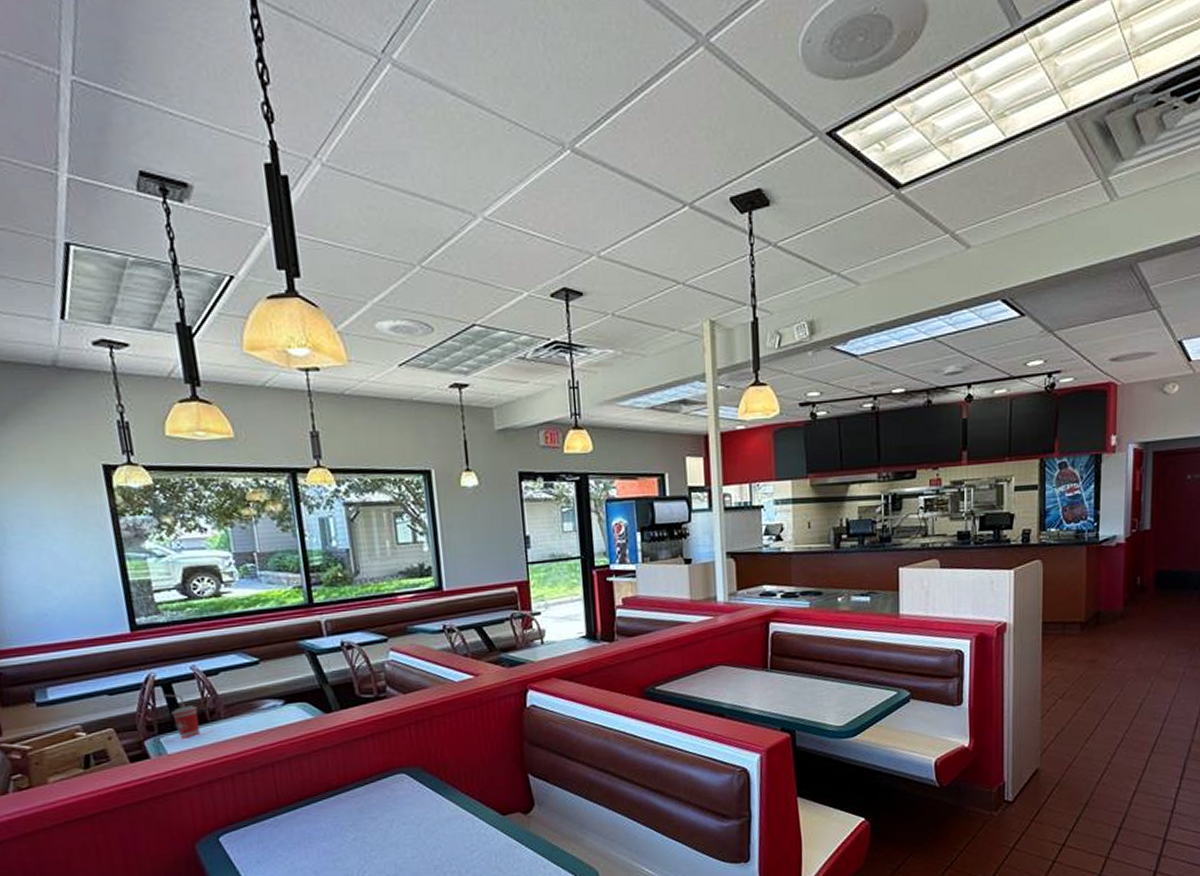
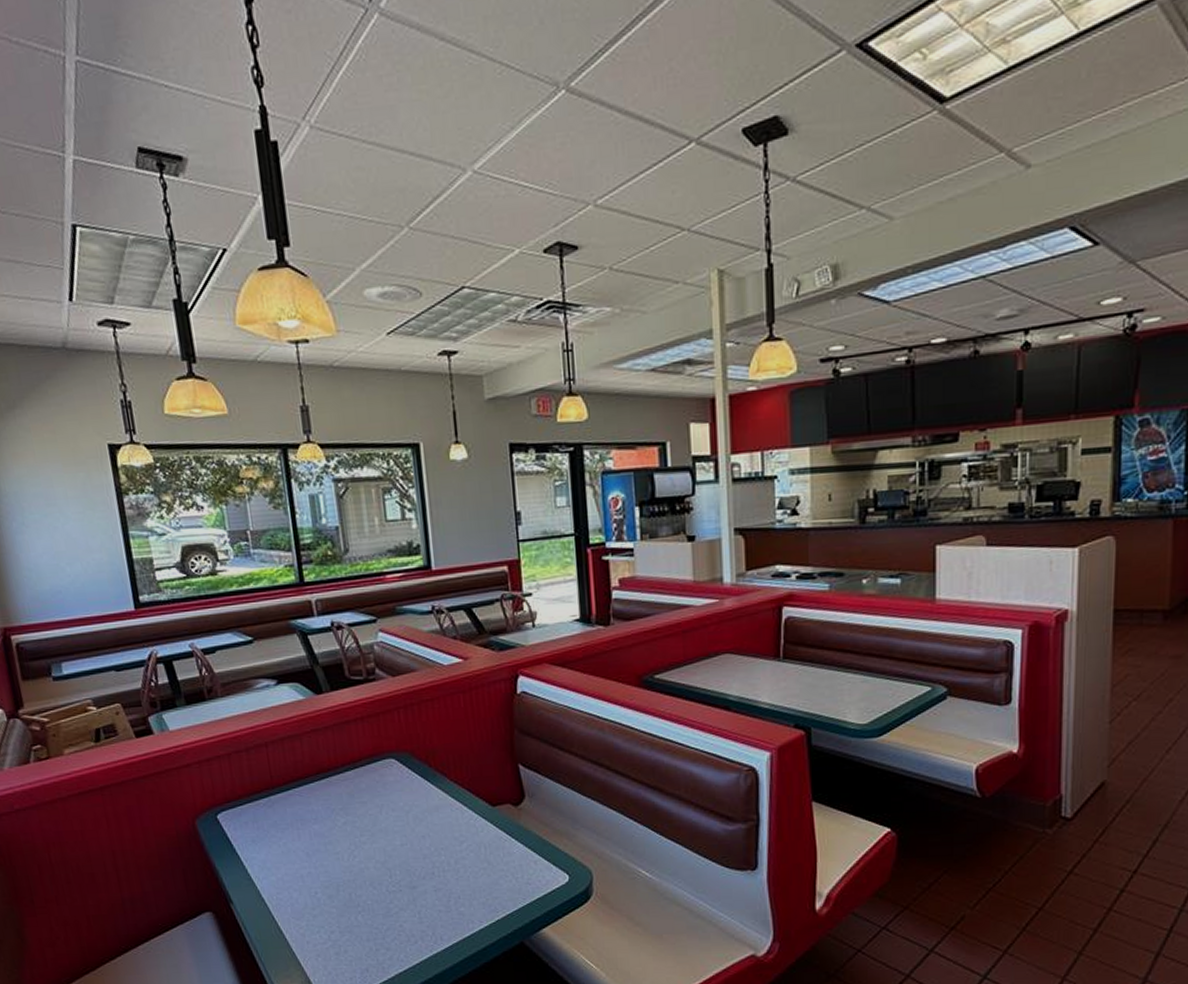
beverage cup: present [163,694,200,740] -> none [165,671,199,717]

